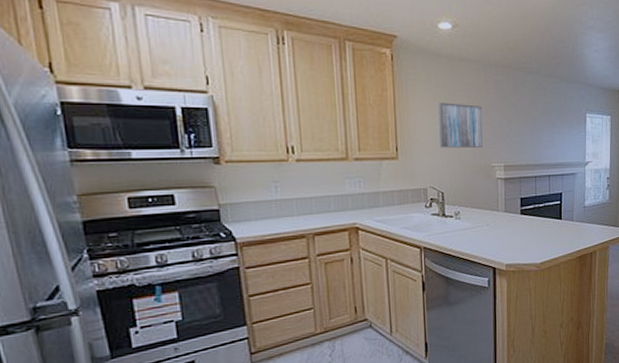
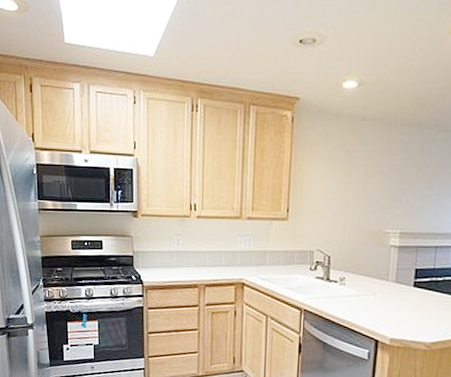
wall art: present [438,102,483,148] -> none [332,164,382,212]

